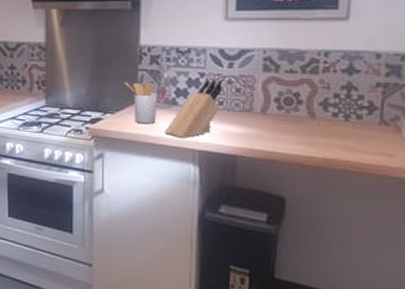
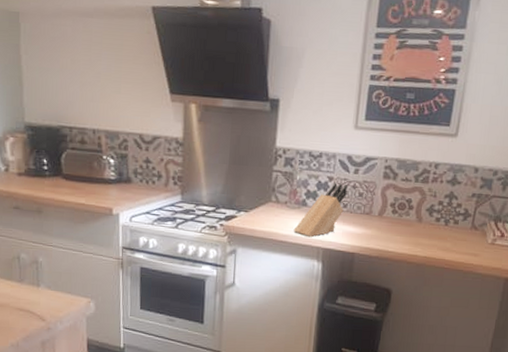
utensil holder: present [124,81,158,124] -> none [259,182,290,223]

